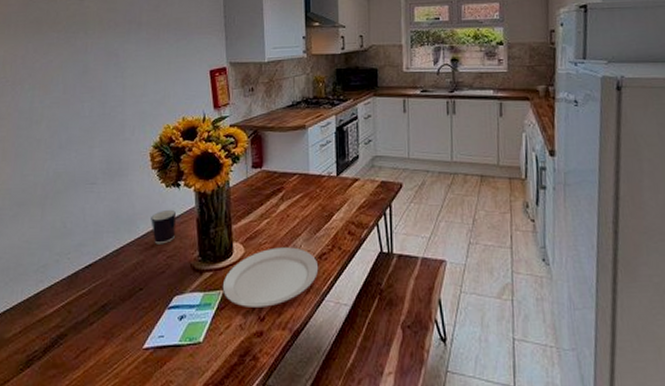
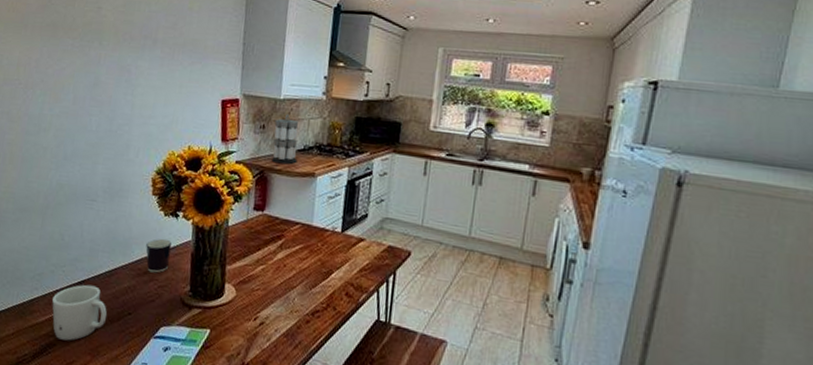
mug: none [59,267,118,328] -> present [52,284,108,341]
plate: present [222,247,319,307] -> none [209,295,311,355]
spice rack: none [262,75,288,122] -> present [271,114,299,165]

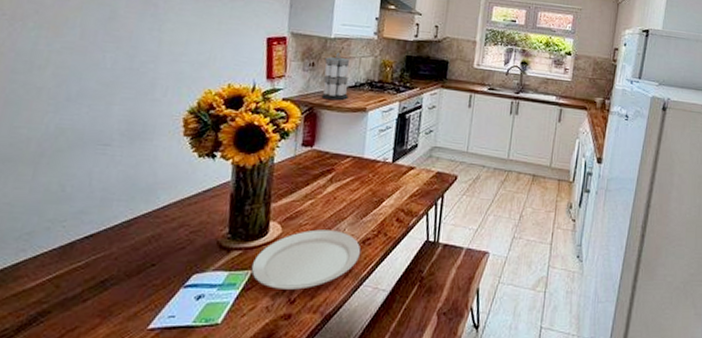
mug: present [52,284,108,341] -> none [46,238,124,305]
mug: present [145,238,172,273] -> none [174,181,207,218]
plate: none [209,295,311,355] -> present [251,229,361,290]

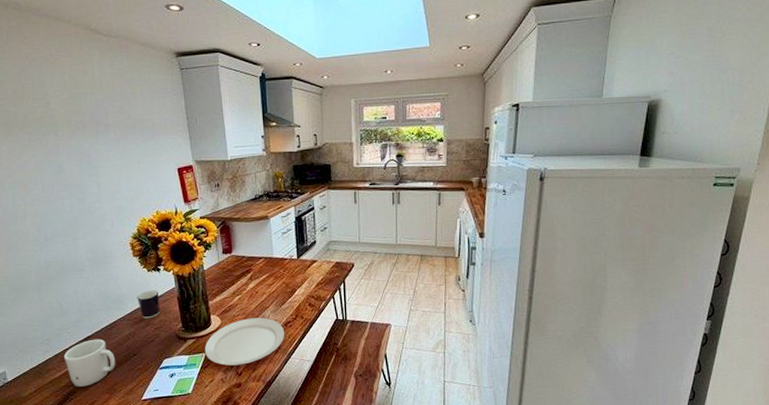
mug: none [46,238,124,305] -> present [64,339,116,387]
mug: none [174,181,207,218] -> present [137,290,161,319]
spice rack: present [321,52,351,101] -> none [227,171,252,213]

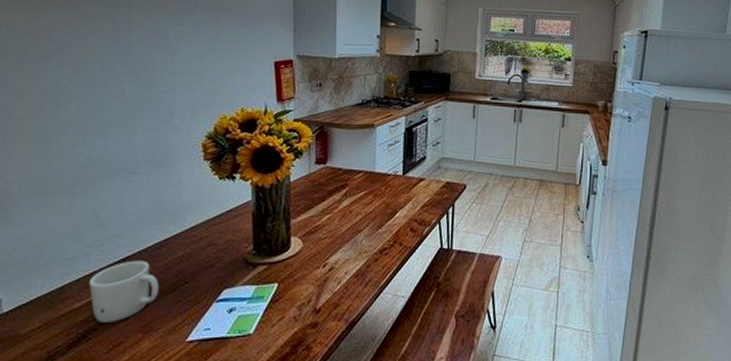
mug: present [137,290,161,319] -> none [200,202,229,237]
plate: present [204,317,285,366] -> none [277,242,379,300]

